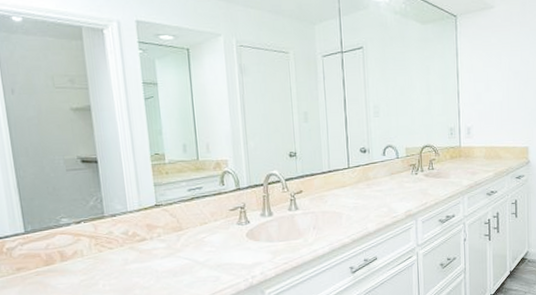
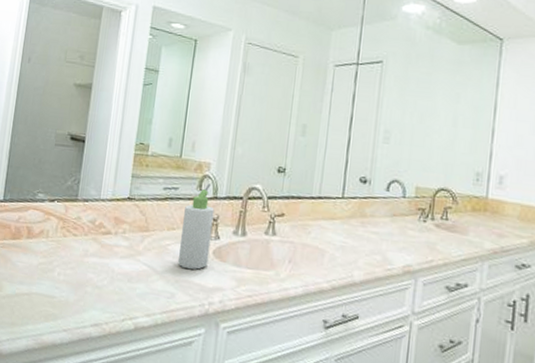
bottle: none [212,178,244,253] -> present [178,183,215,270]

